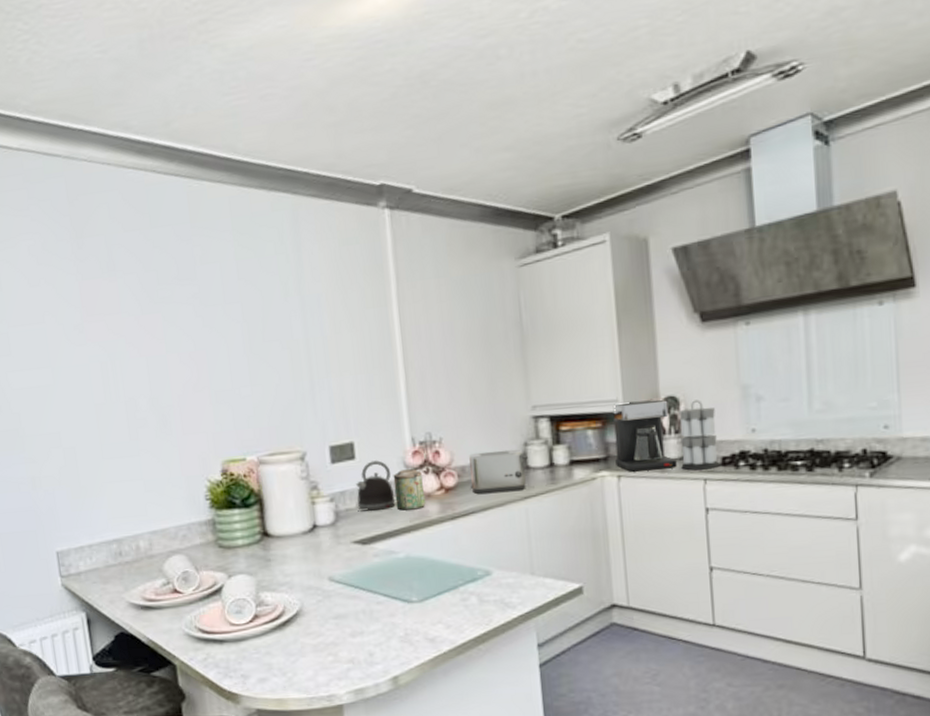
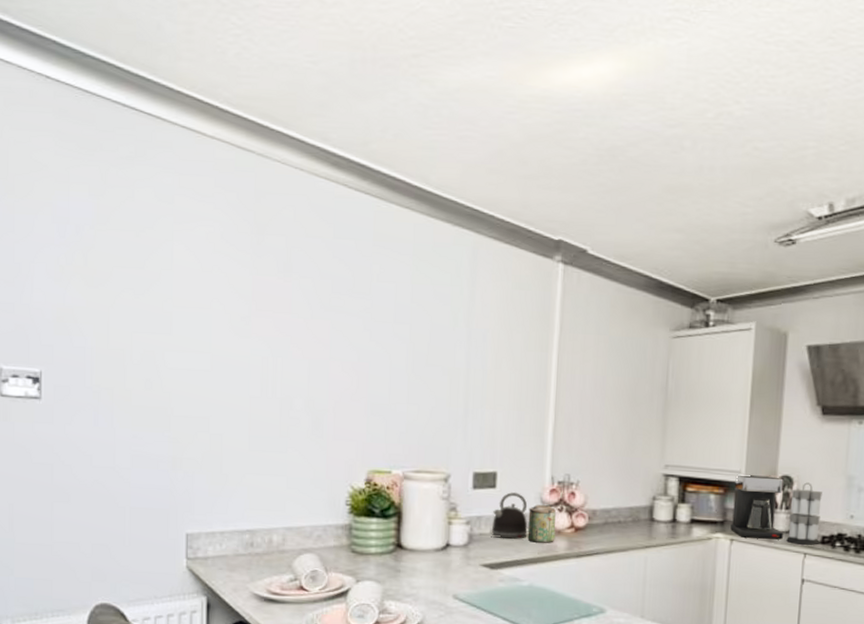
toaster: present [468,449,528,495] -> none [599,499,654,540]

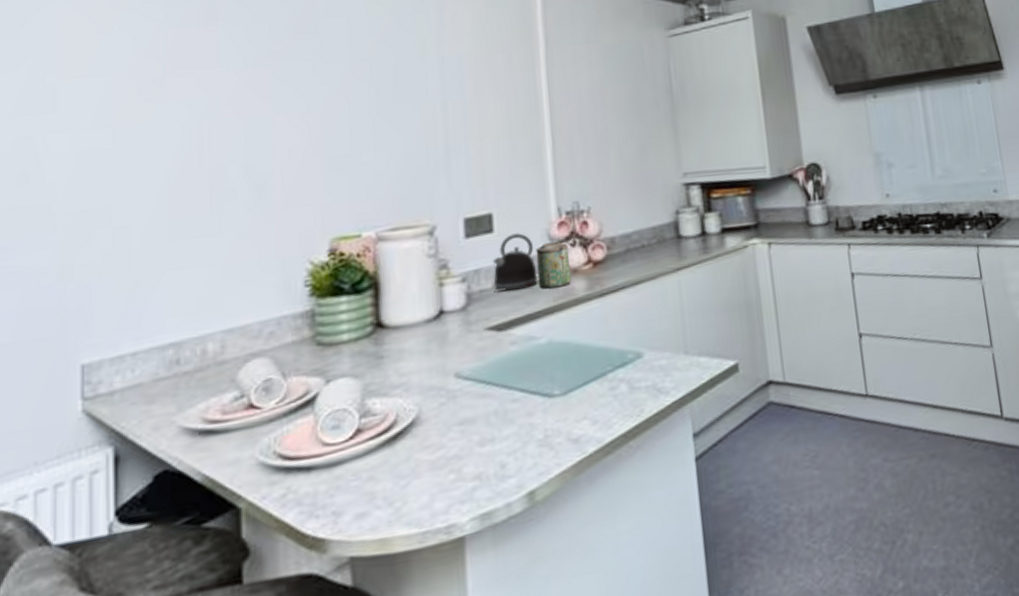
coffee maker: present [730,474,784,540] -> none [760,166,823,239]
spice rack: present [786,482,822,545] -> none [821,166,861,236]

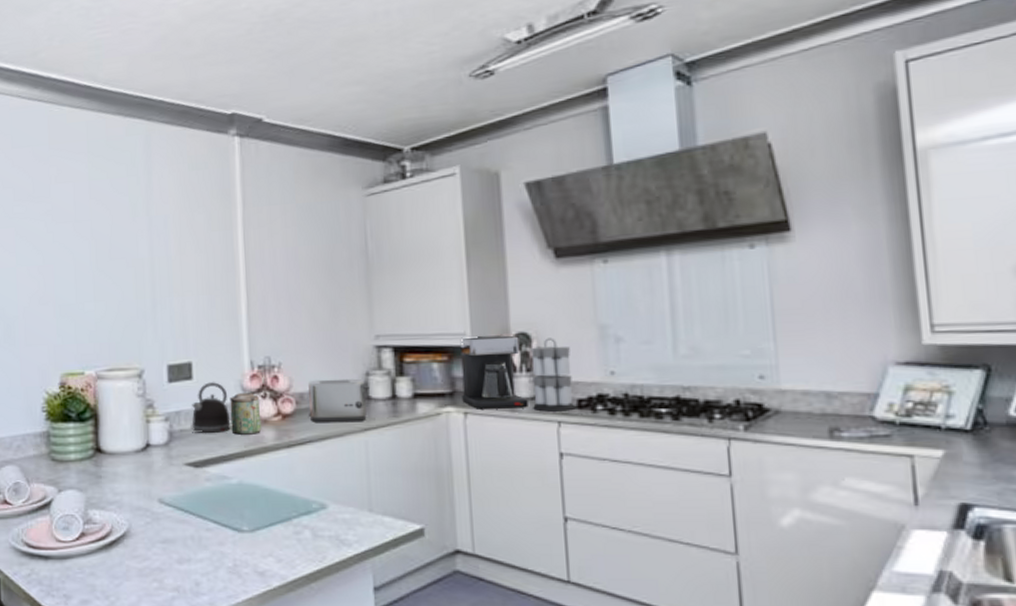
toaster: none [618,217,680,268] -> present [307,378,369,423]
coffee maker: none [760,166,823,239] -> present [460,335,528,409]
spice rack: none [821,166,861,236] -> present [531,337,576,412]

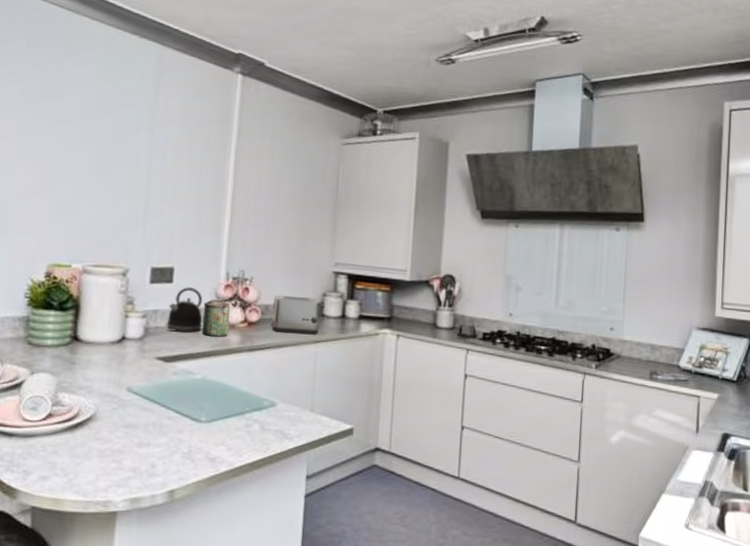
coffee maker: present [460,335,528,409] -> none [397,273,447,336]
spice rack: present [531,337,576,412] -> none [450,281,483,342]

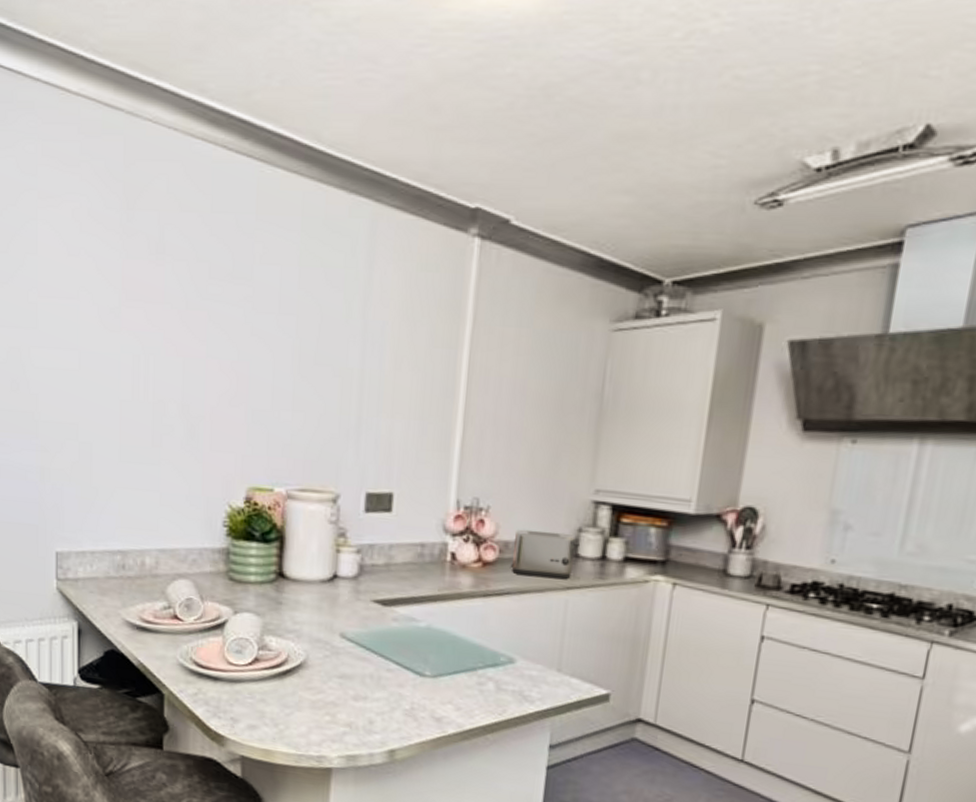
kettle: present [166,287,203,333] -> none [385,517,427,573]
canister: present [202,299,230,337] -> none [426,533,461,579]

